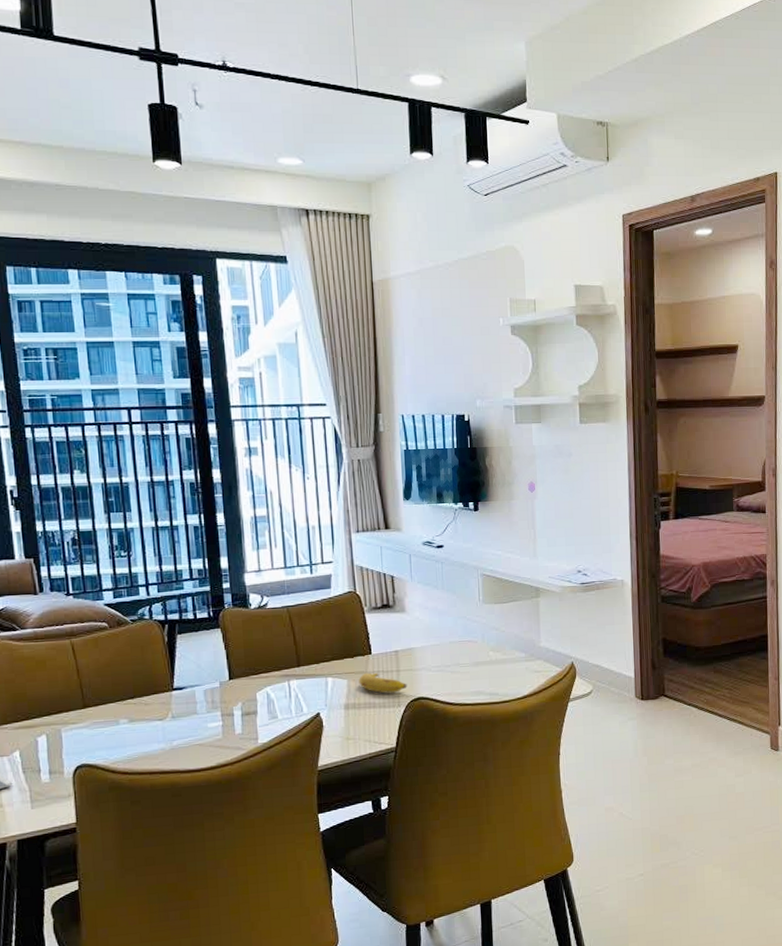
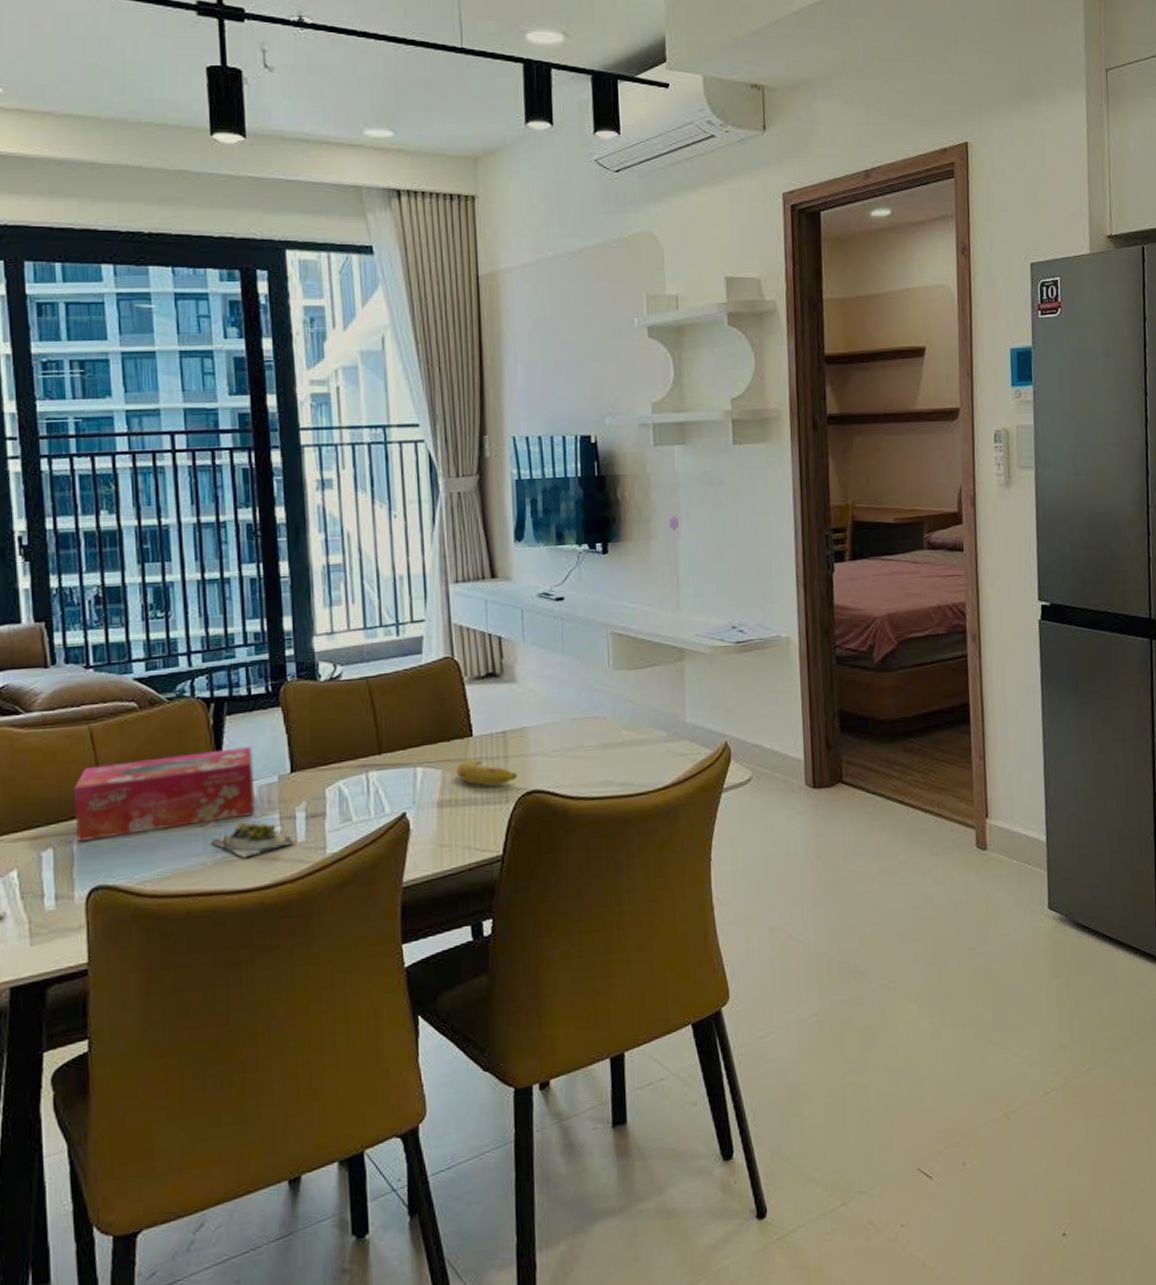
tissue box: none [60,659,202,730] -> present [73,746,255,842]
succulent plant: none [168,718,236,745] -> present [211,823,299,858]

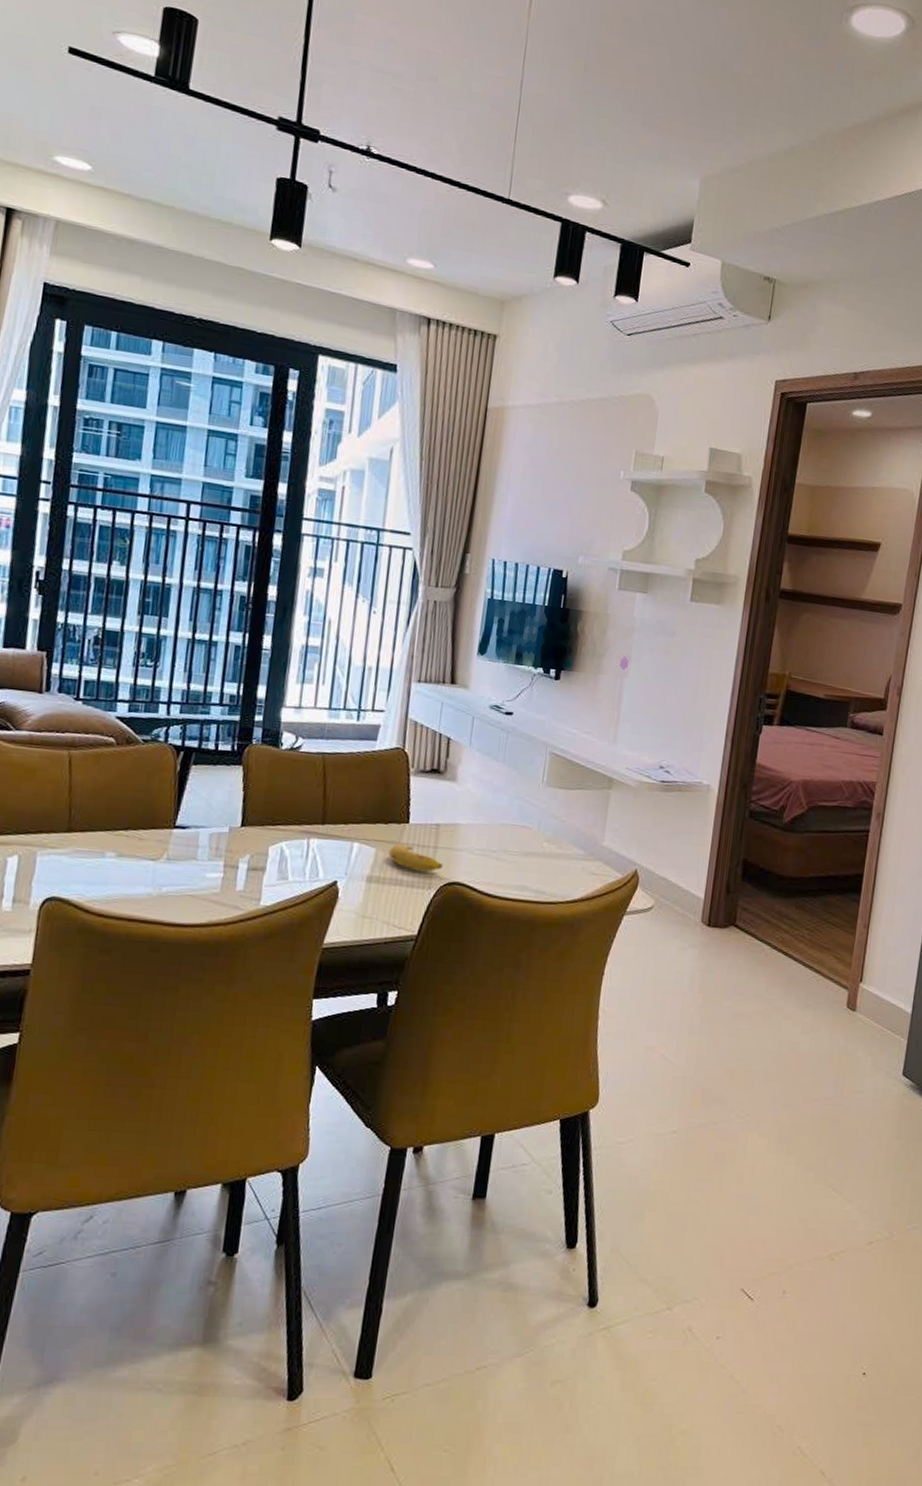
tissue box: present [73,746,255,842] -> none [41,789,211,859]
succulent plant: present [211,823,299,858] -> none [159,864,237,896]

